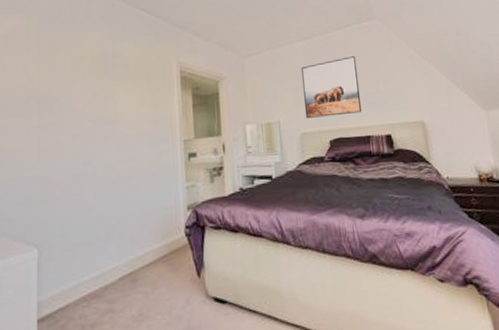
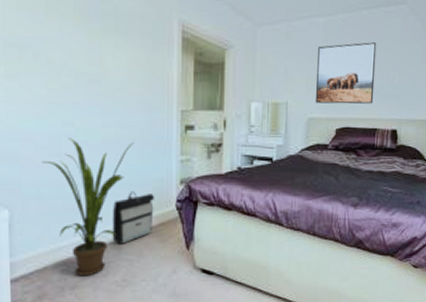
house plant: none [66,174,144,313] -> present [41,138,134,277]
backpack: none [127,221,166,276] -> present [112,191,155,244]

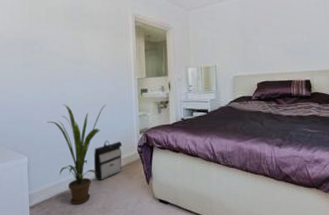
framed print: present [315,42,377,104] -> none [236,11,287,64]

